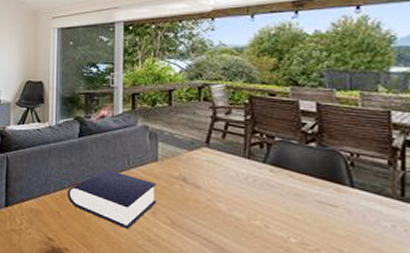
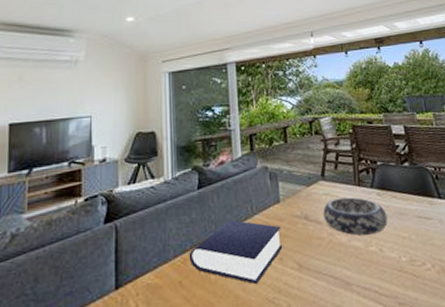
decorative bowl: none [204,167,279,209] -> present [323,197,388,236]

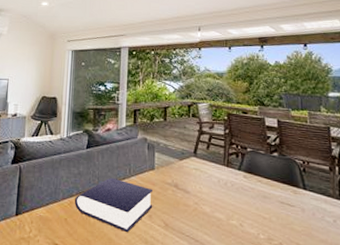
decorative bowl: present [323,197,388,236] -> none [192,174,251,210]

